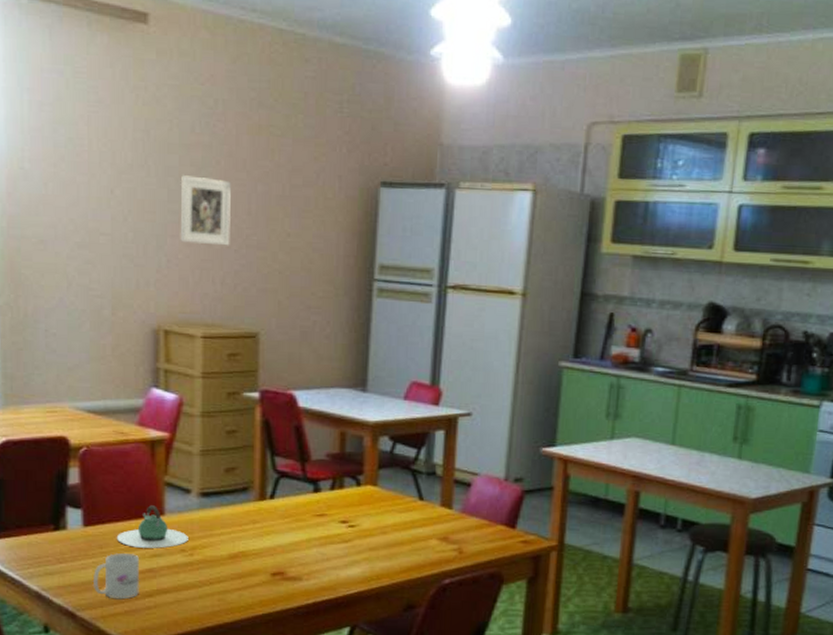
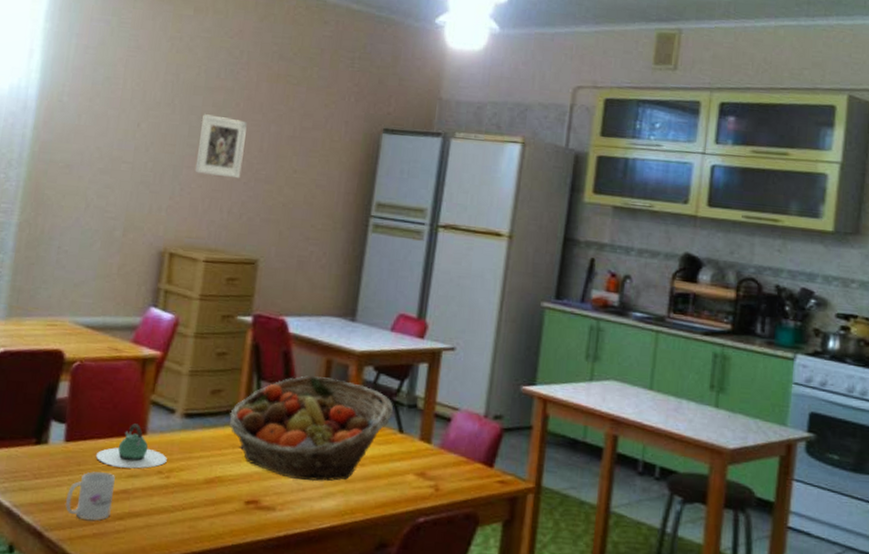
fruit basket: none [246,449,412,551] -> present [228,375,393,482]

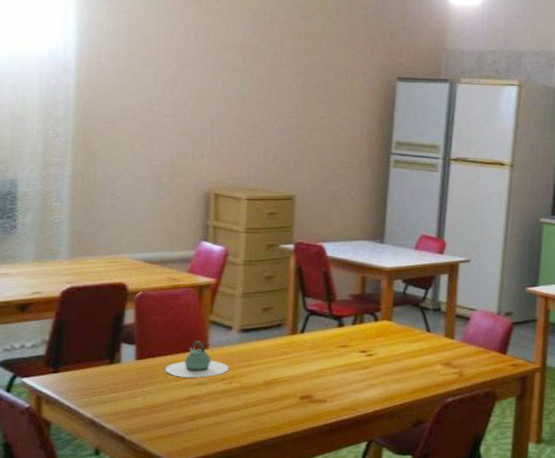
mug: present [64,471,115,521] -> none [141,383,185,424]
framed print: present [195,114,248,179] -> none [231,70,276,126]
fruit basket: present [228,375,393,482] -> none [280,291,421,377]

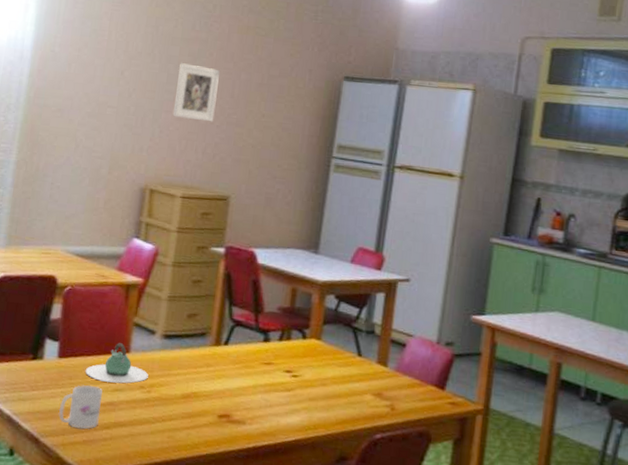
mug: none [141,383,185,424] -> present [58,385,102,429]
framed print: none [231,70,276,126] -> present [172,63,221,122]

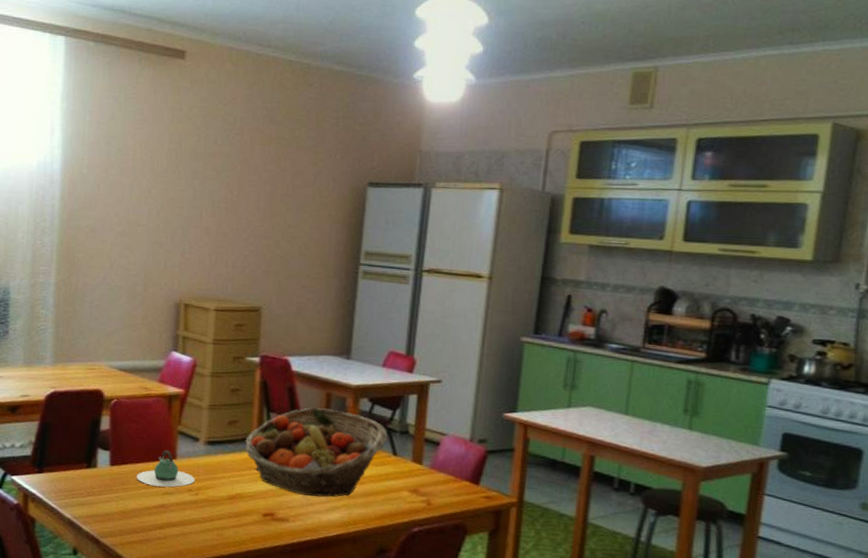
mug: present [58,385,102,429] -> none [114,490,154,530]
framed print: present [172,63,221,122] -> none [201,178,245,235]
fruit basket: none [203,302,353,399] -> present [245,407,388,498]

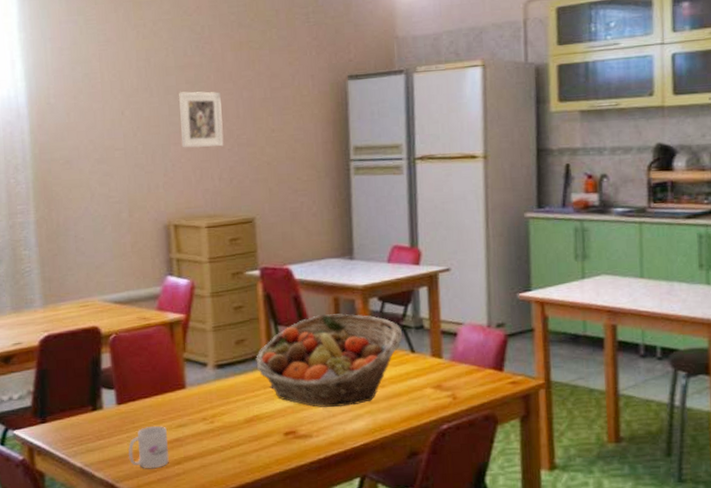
mug: none [114,490,154,530] -> present [128,426,170,469]
teapot: present [137,450,195,488] -> none [146,380,208,420]
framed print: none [201,178,245,235] -> present [178,91,224,148]

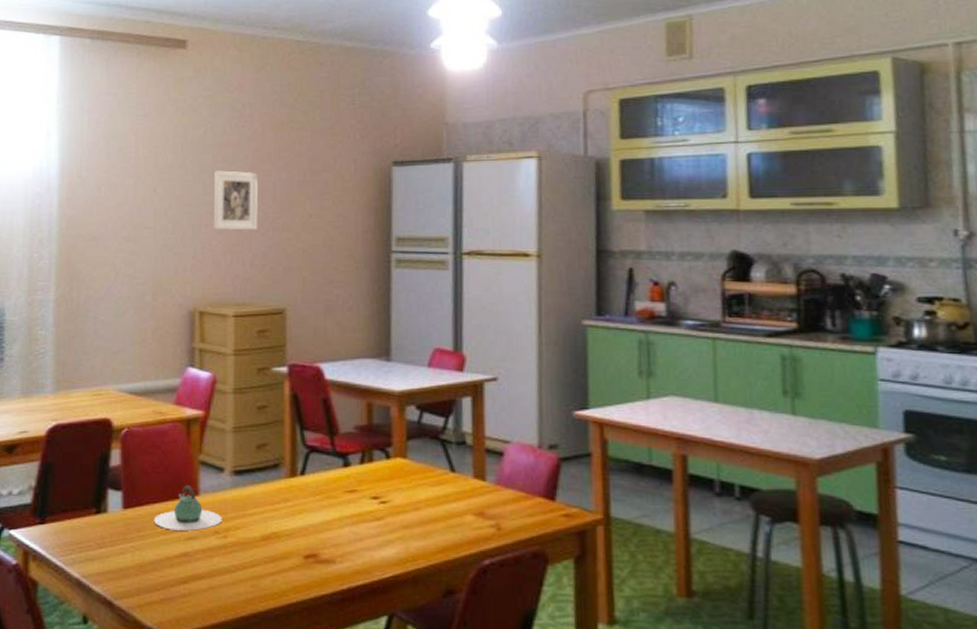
mug: present [128,426,170,469] -> none [130,537,176,587]
teapot: none [146,380,208,420] -> present [154,485,222,531]
fruit basket: present [256,313,403,407] -> none [277,421,442,530]

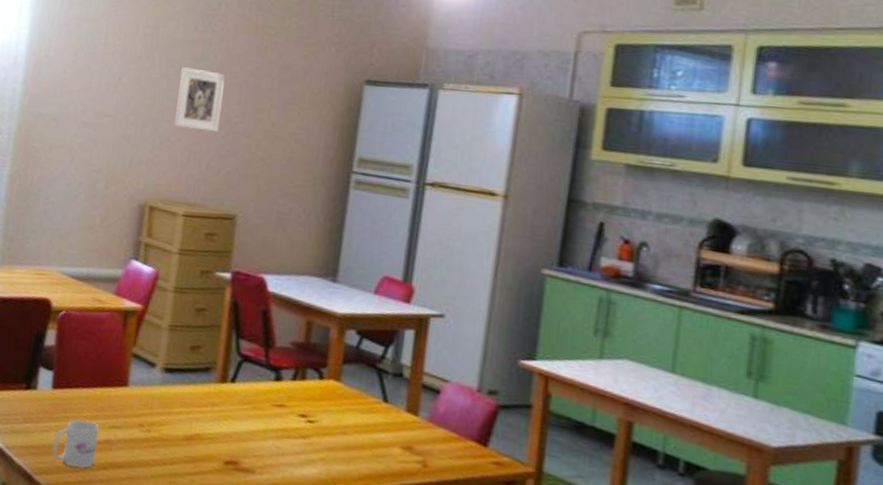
mug: none [130,537,176,587] -> present [52,419,99,469]
teapot: present [154,485,222,531] -> none [81,375,148,420]

